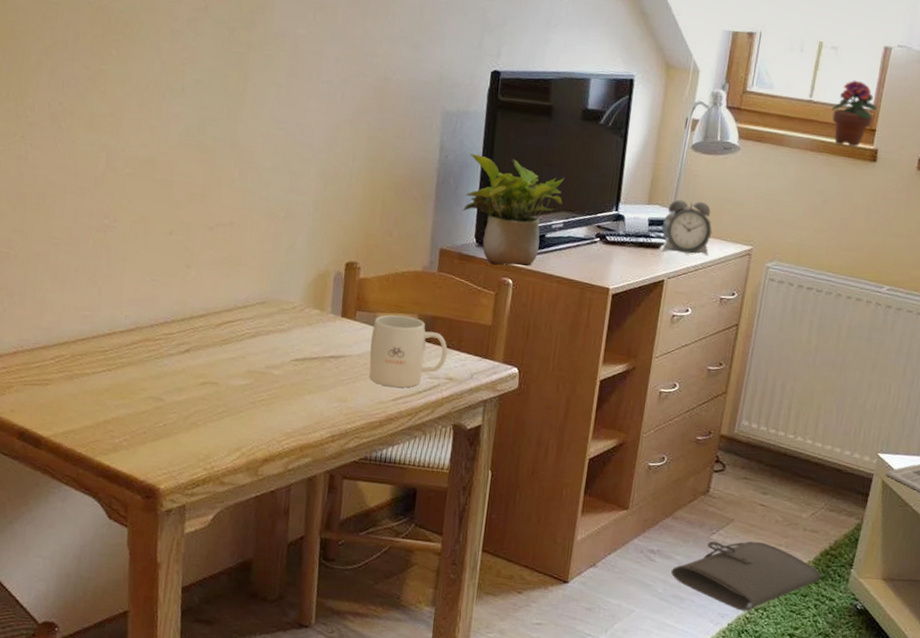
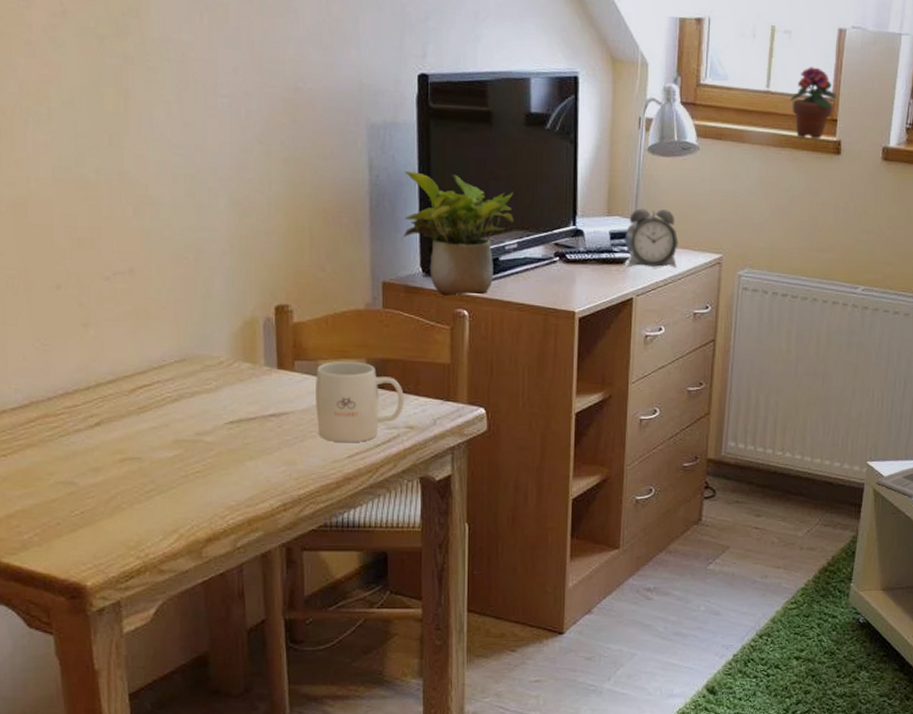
tool roll: present [670,541,821,612] -> none [670,566,822,640]

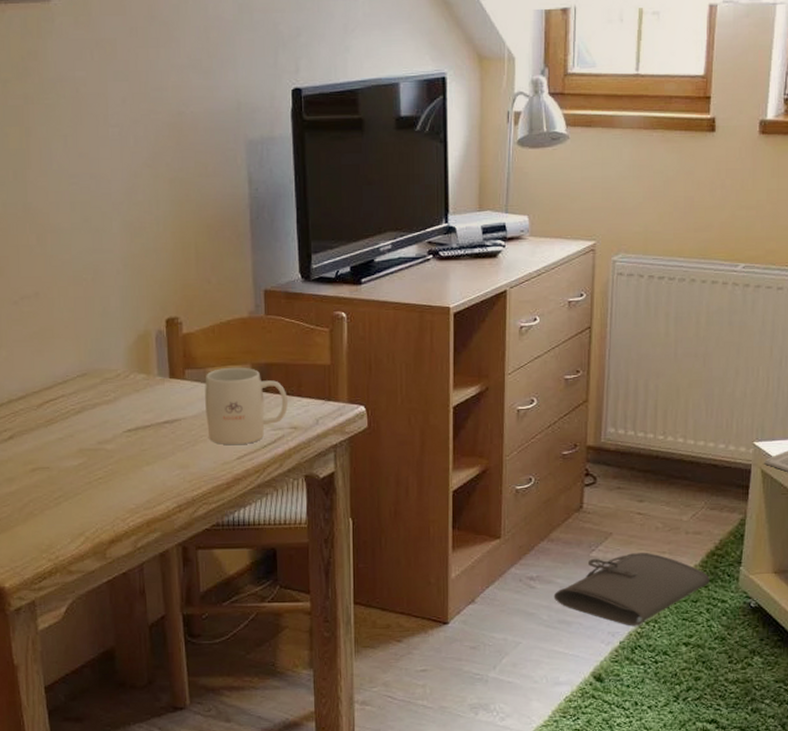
potted plant: present [404,171,514,296] -> none [281,182,388,300]
alarm clock: present [624,208,679,269] -> none [497,201,551,261]
tool roll: none [670,566,822,640] -> present [553,552,710,626]
potted flower: present [790,66,837,141] -> none [660,45,710,120]

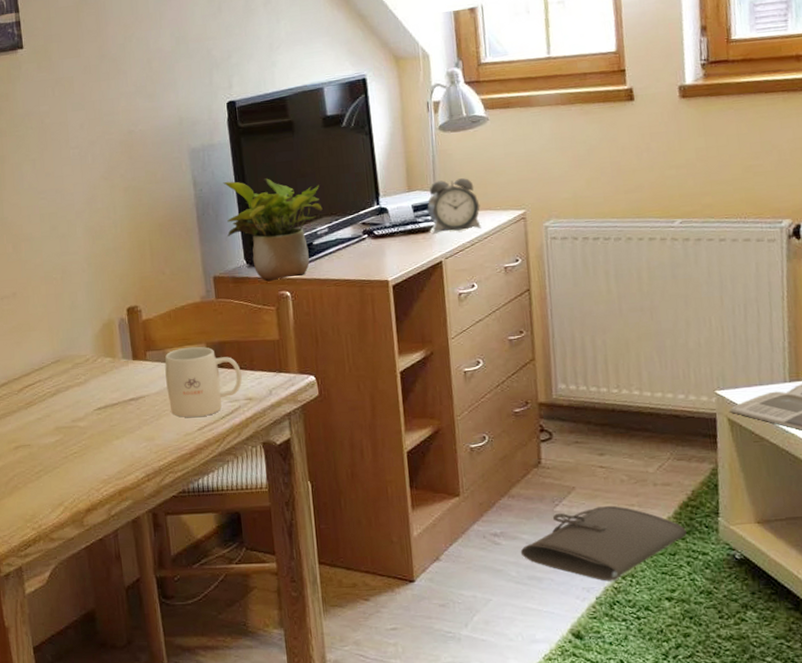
potted plant: none [281,182,388,300] -> present [223,178,323,282]
alarm clock: none [497,201,551,261] -> present [427,178,482,235]

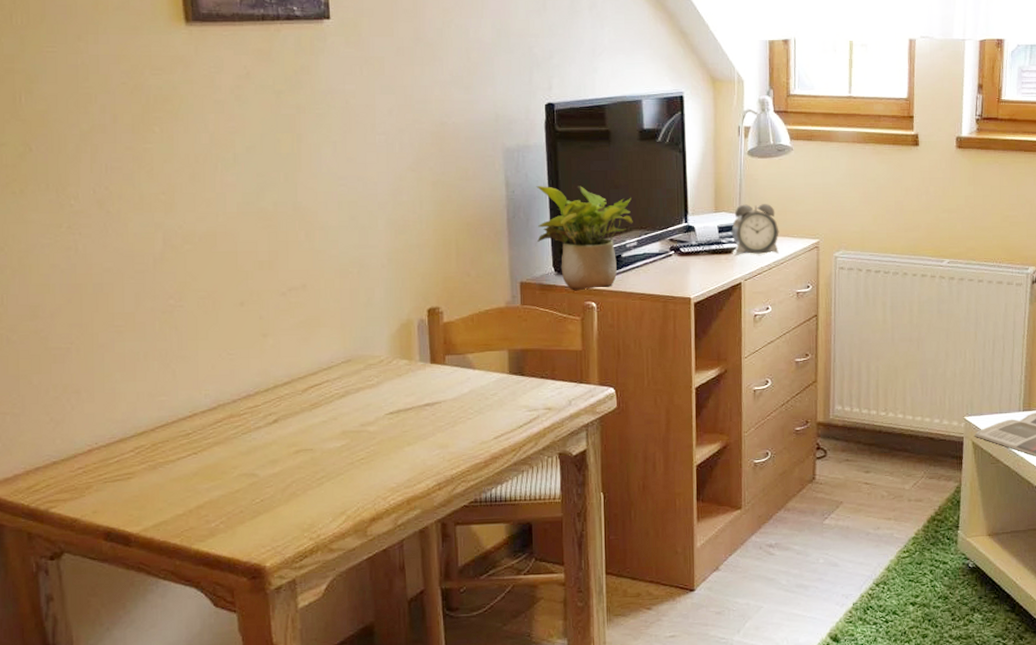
mug: present [164,346,242,418] -> none [464,352,542,426]
tool roll: present [520,505,687,582] -> none [791,518,932,589]

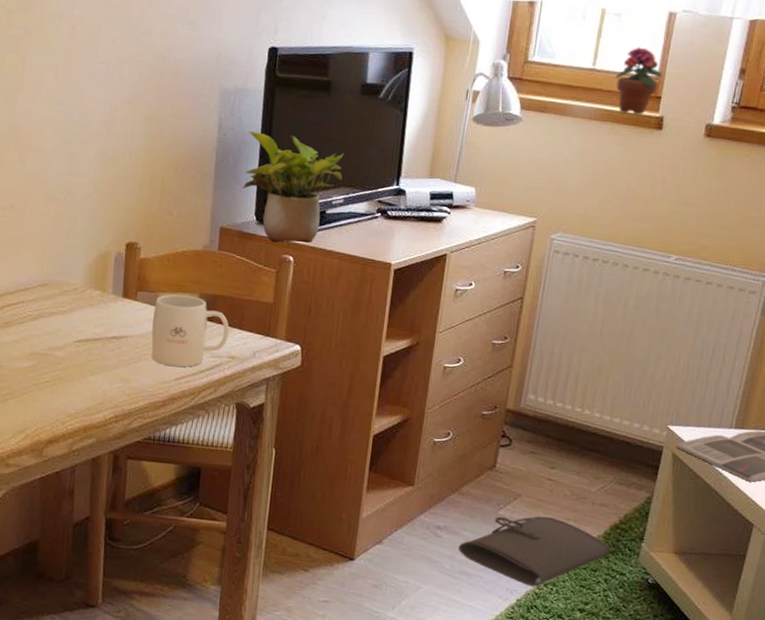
mug: none [464,352,542,426] -> present [151,294,230,367]
alarm clock: present [731,204,780,257] -> none [443,172,495,230]
tool roll: none [791,518,932,589] -> present [458,516,611,587]
potted flower: none [870,73,912,135] -> present [615,47,663,116]

